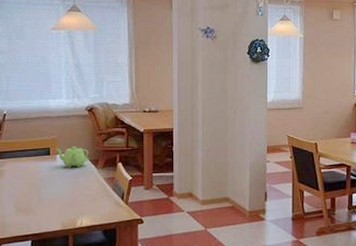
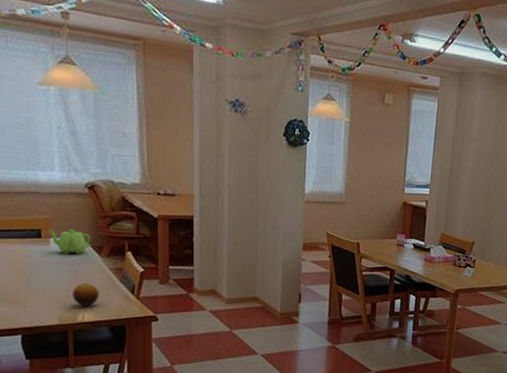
fruit: none [73,191,95,213] -> present [73,282,99,306]

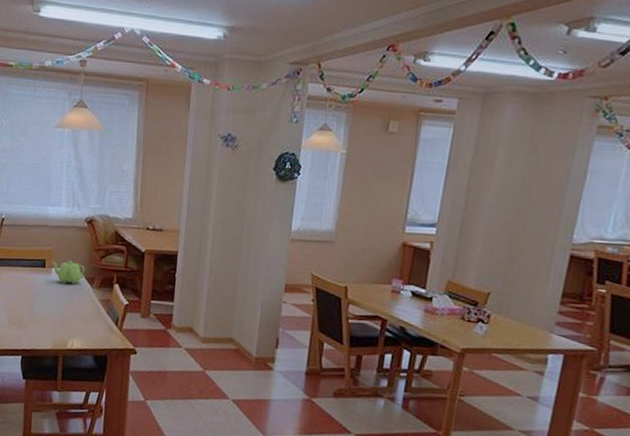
fruit: present [73,282,99,306] -> none [65,311,88,334]

